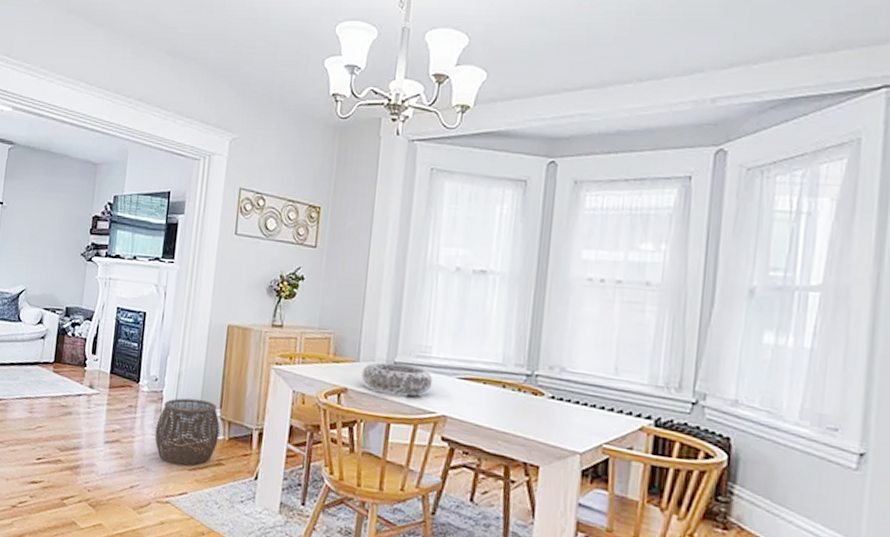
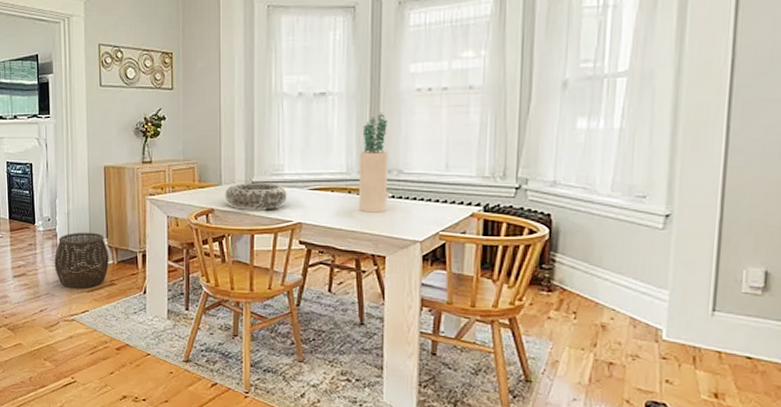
vase: none [513,299,553,415] -> present [358,112,388,213]

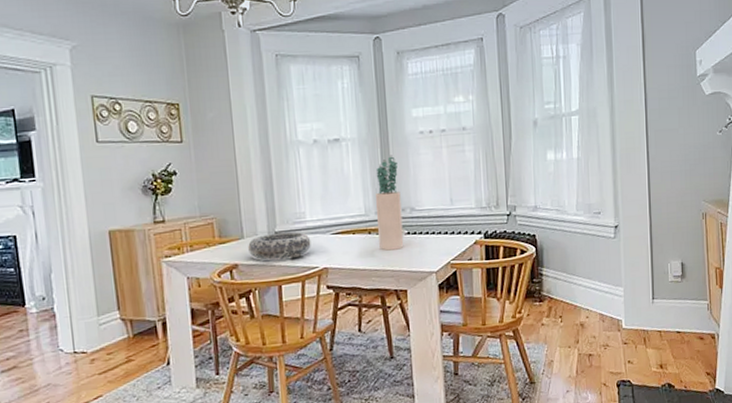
woven basket: present [54,232,110,289] -> none [54,306,124,374]

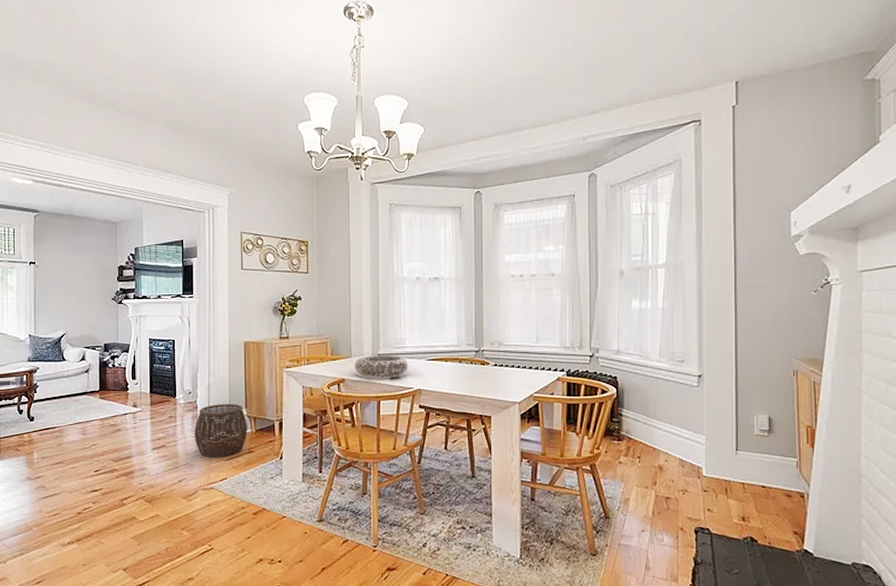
woven basket: none [54,306,124,374] -> present [194,403,248,458]
vase: present [375,155,404,251] -> none [467,294,491,379]

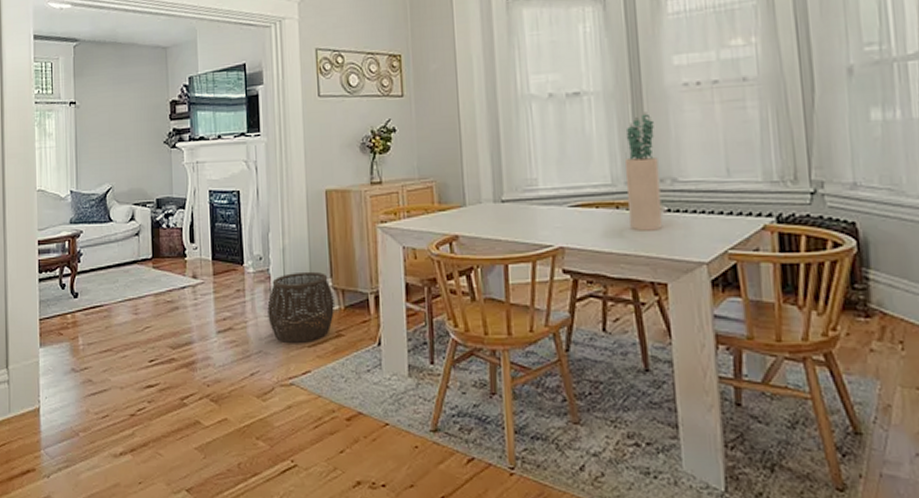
decorative bowl: present [355,356,408,379] -> none [470,202,544,235]
vase: none [467,294,491,379] -> present [624,112,663,231]

